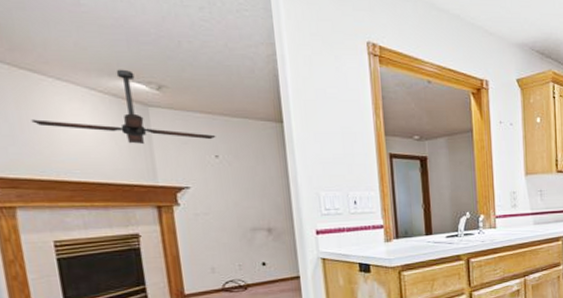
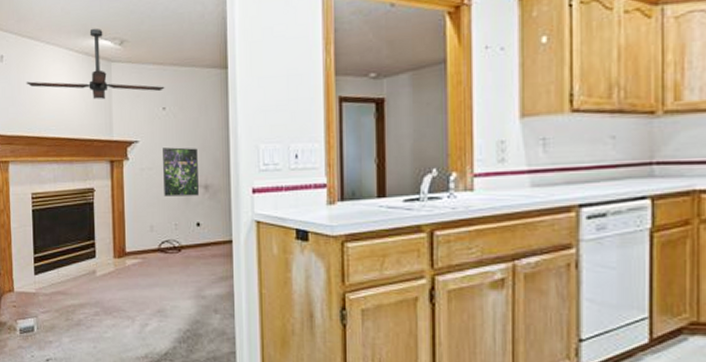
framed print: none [219,193,262,240] -> present [163,147,199,197]

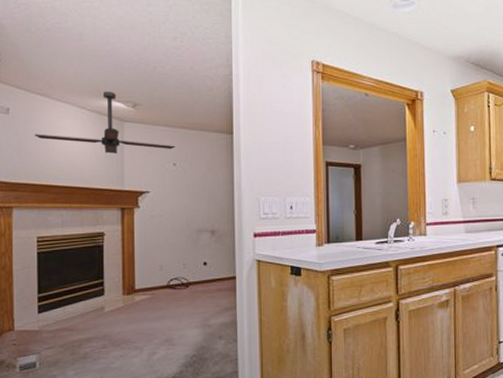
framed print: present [163,147,199,197] -> none [173,198,206,240]

